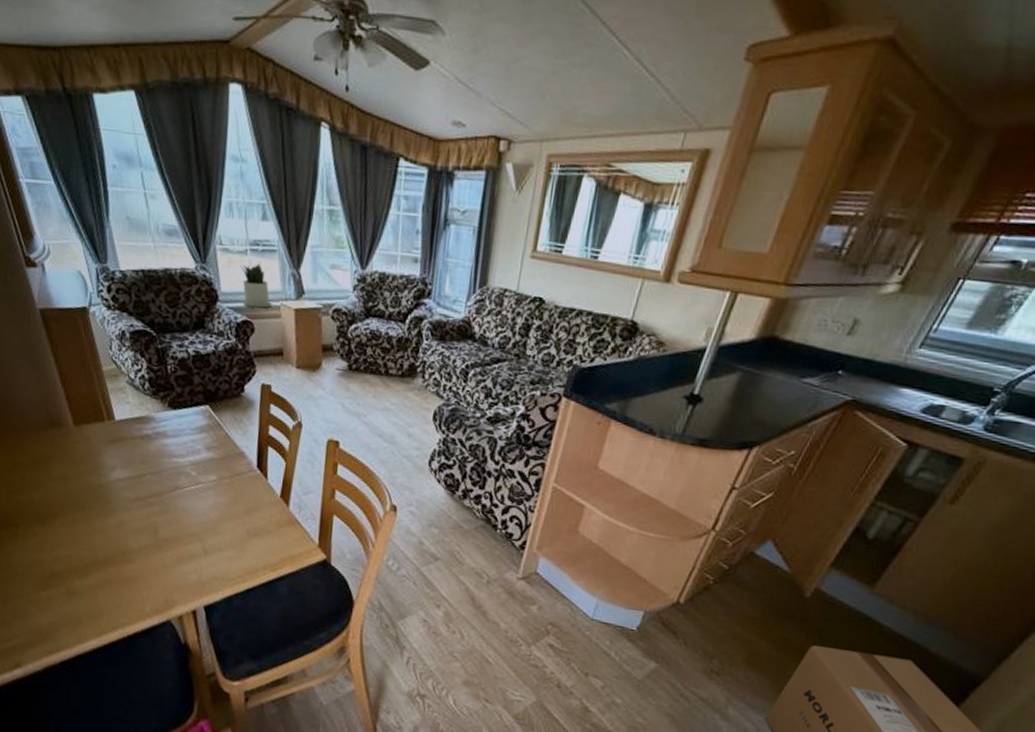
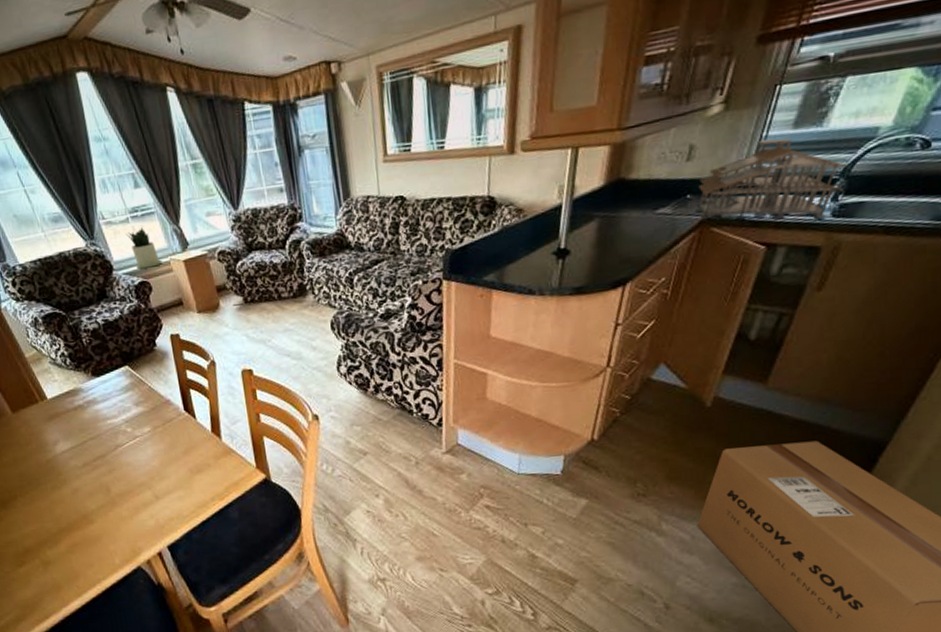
dish rack: none [843,332,1013,430] -> present [695,138,848,221]

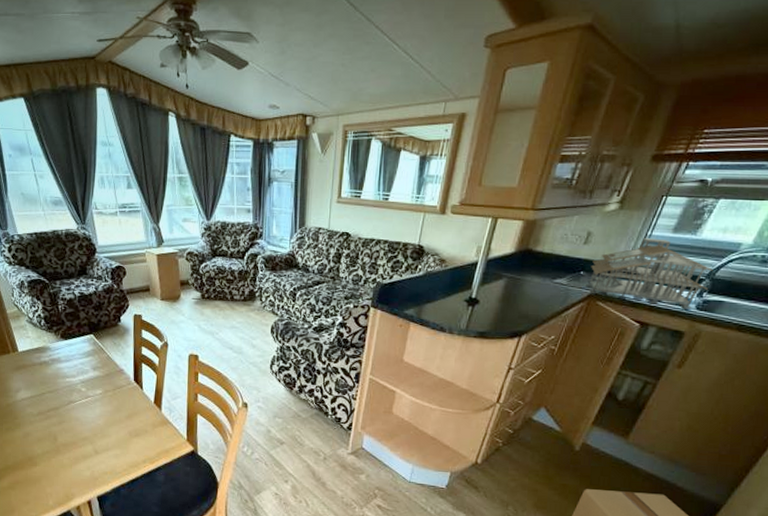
planter: present [126,227,162,270] -> none [112,221,139,257]

